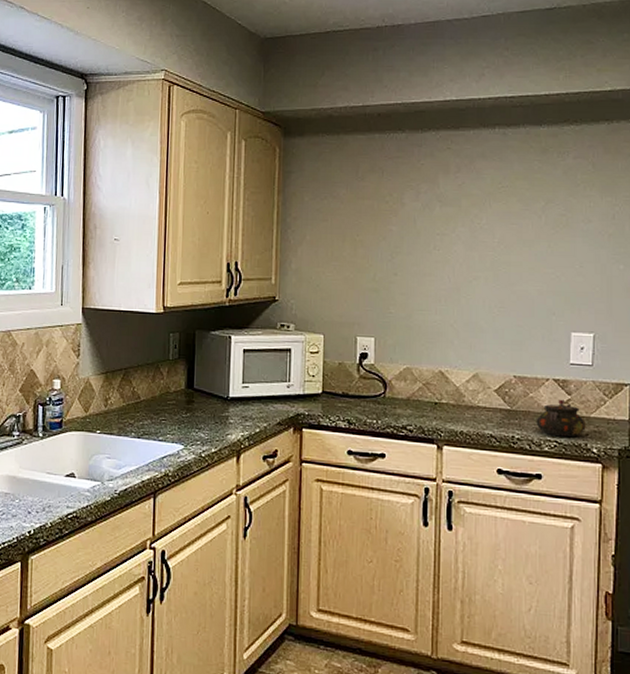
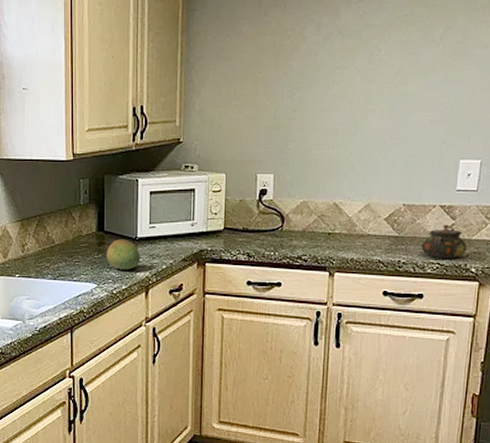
fruit: none [195,398,233,432] -> present [107,239,141,270]

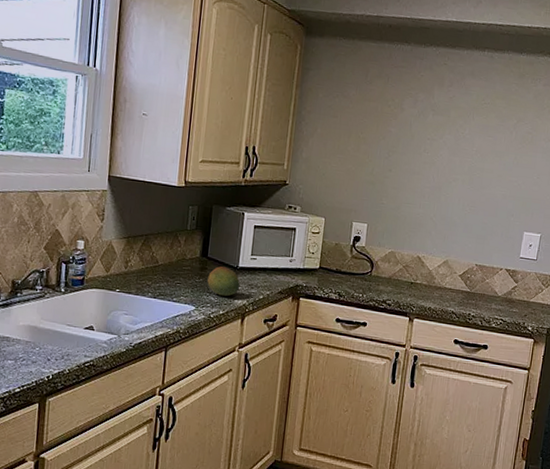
teapot: present [421,224,467,259] -> none [488,286,526,317]

